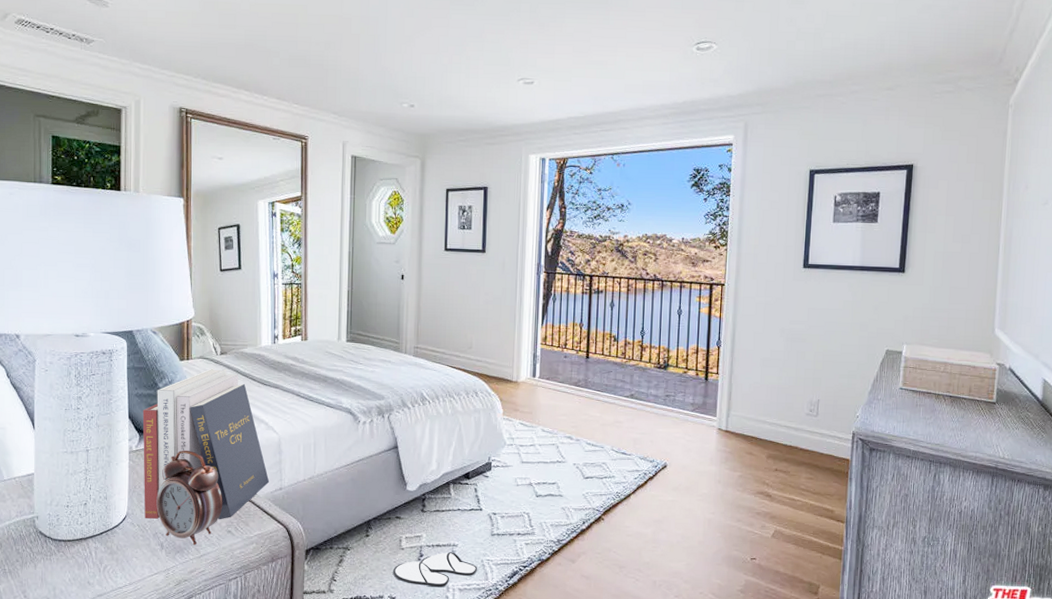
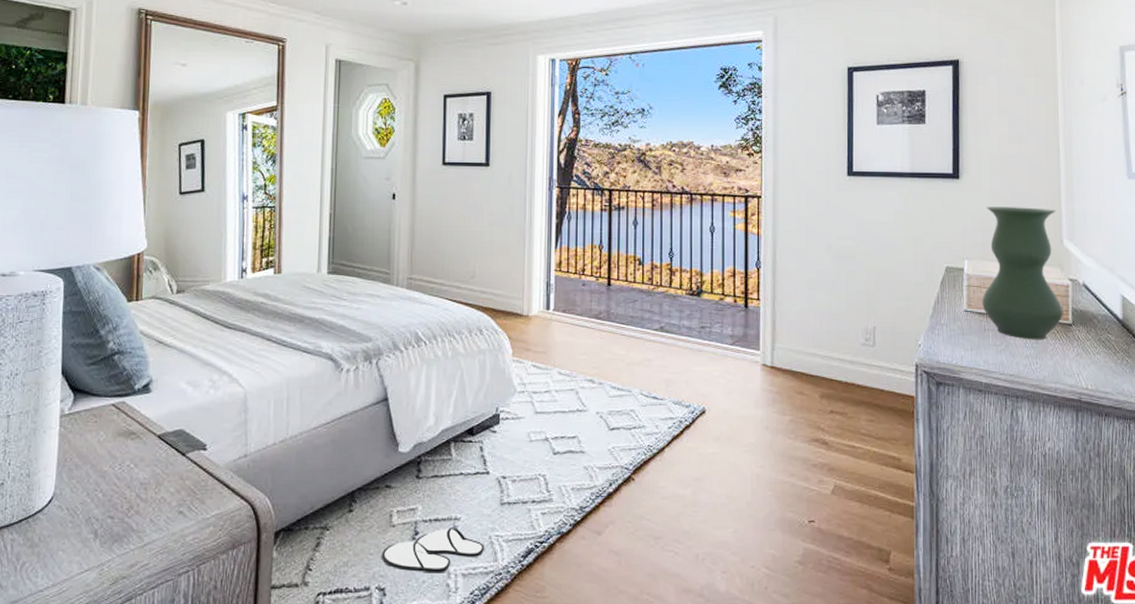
books: present [142,368,270,520] -> none [75,310,232,499]
alarm clock: present [156,450,223,546] -> none [91,411,174,532]
vase: none [916,298,991,416] -> present [982,207,1063,340]

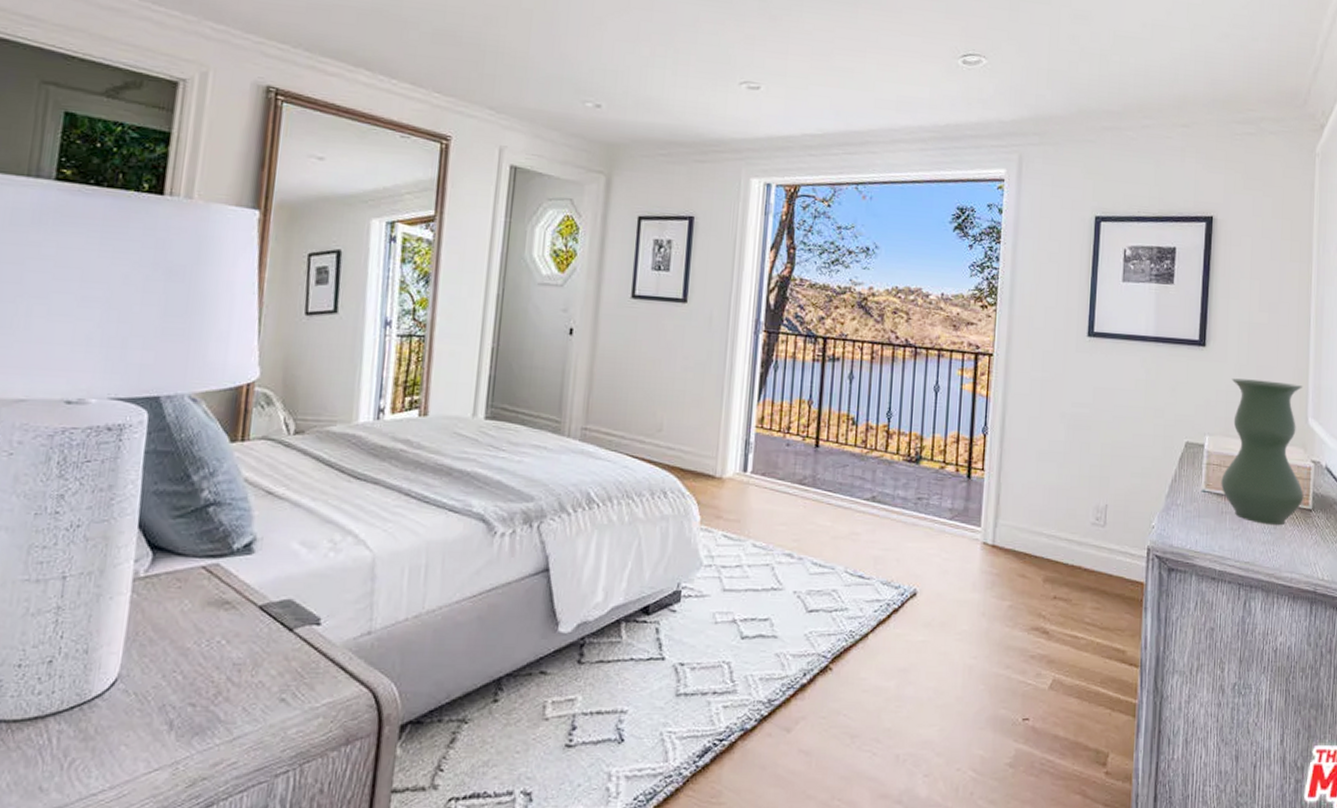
slippers: present [381,528,485,573] -> none [529,722,655,775]

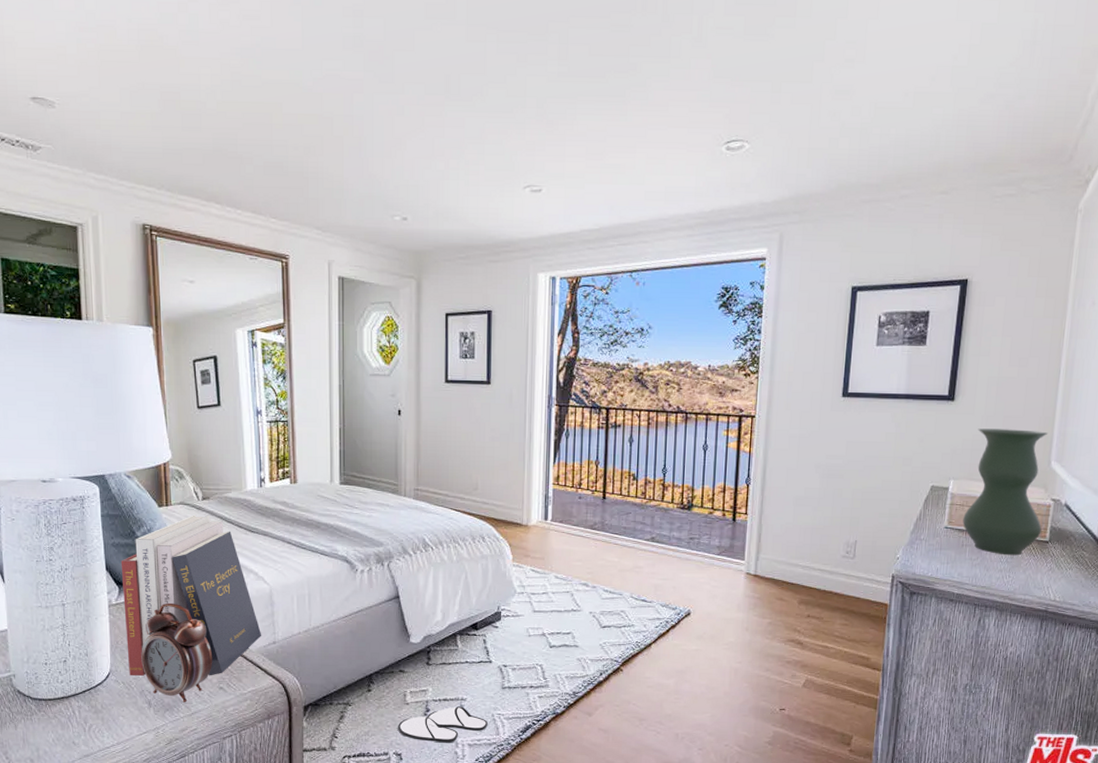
books: none [147,454,353,683] -> present [120,515,262,676]
alarm clock: none [168,575,278,723] -> present [141,602,213,703]
slippers: none [529,722,655,775] -> present [397,706,489,743]

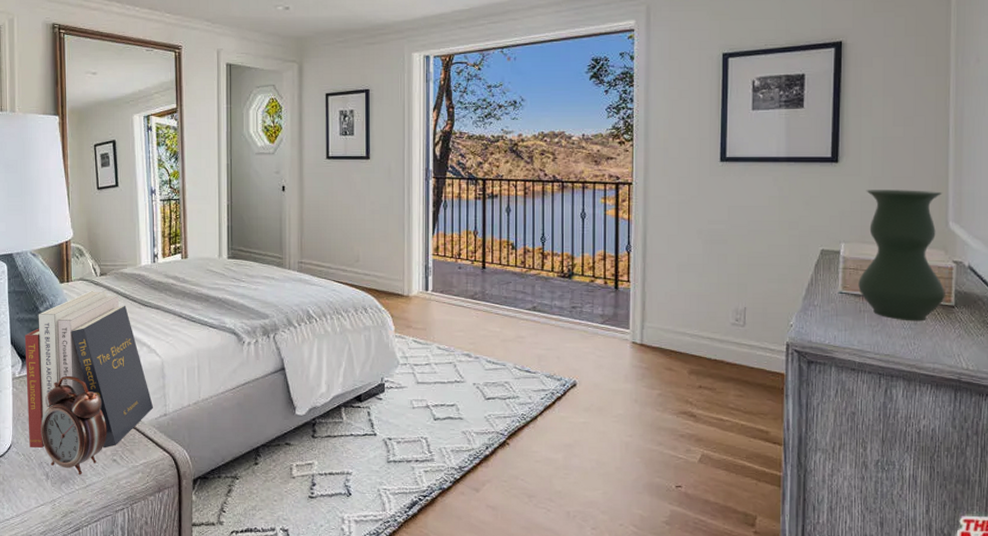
slippers: present [397,706,489,743] -> none [284,481,375,519]

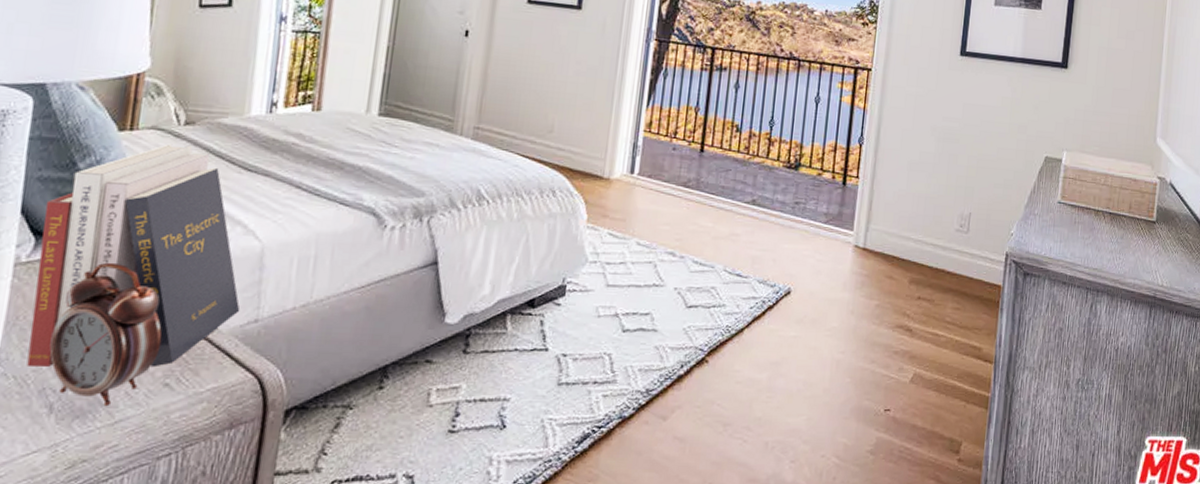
vase: present [858,190,945,322] -> none [1075,99,1154,236]

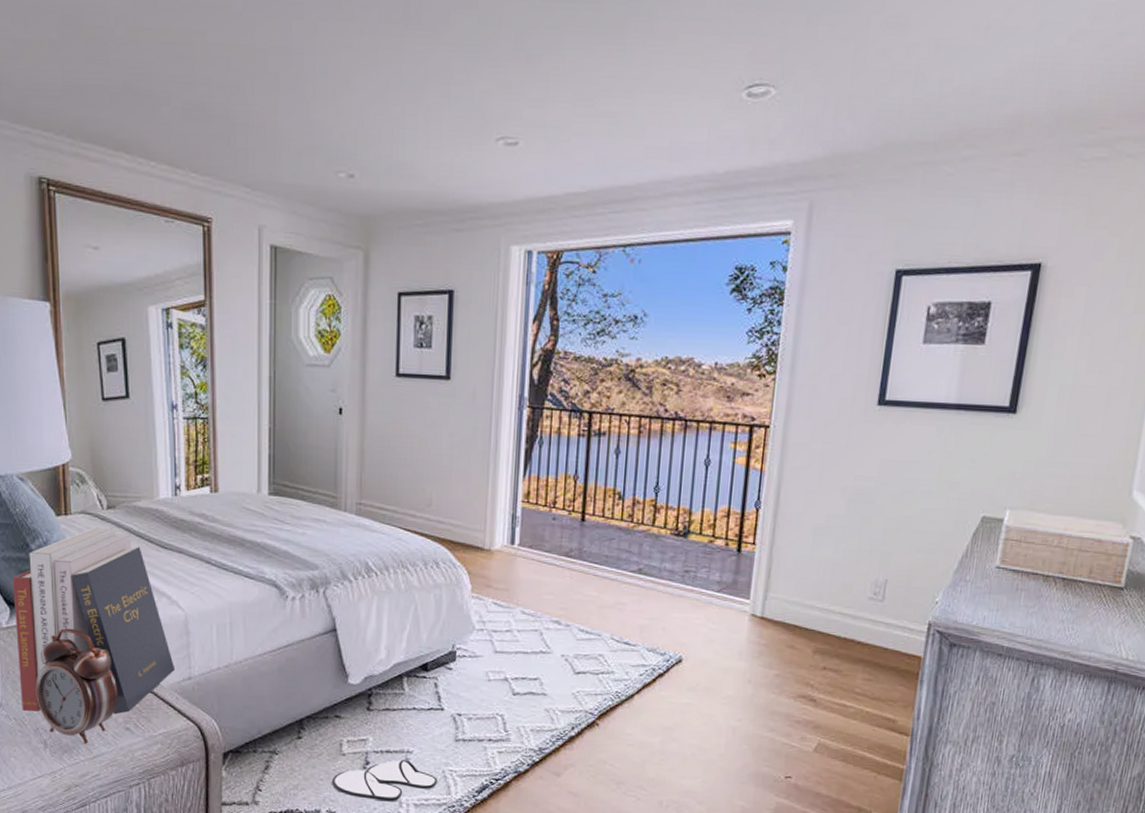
slippers: none [412,409,536,460] -> present [331,760,438,802]

